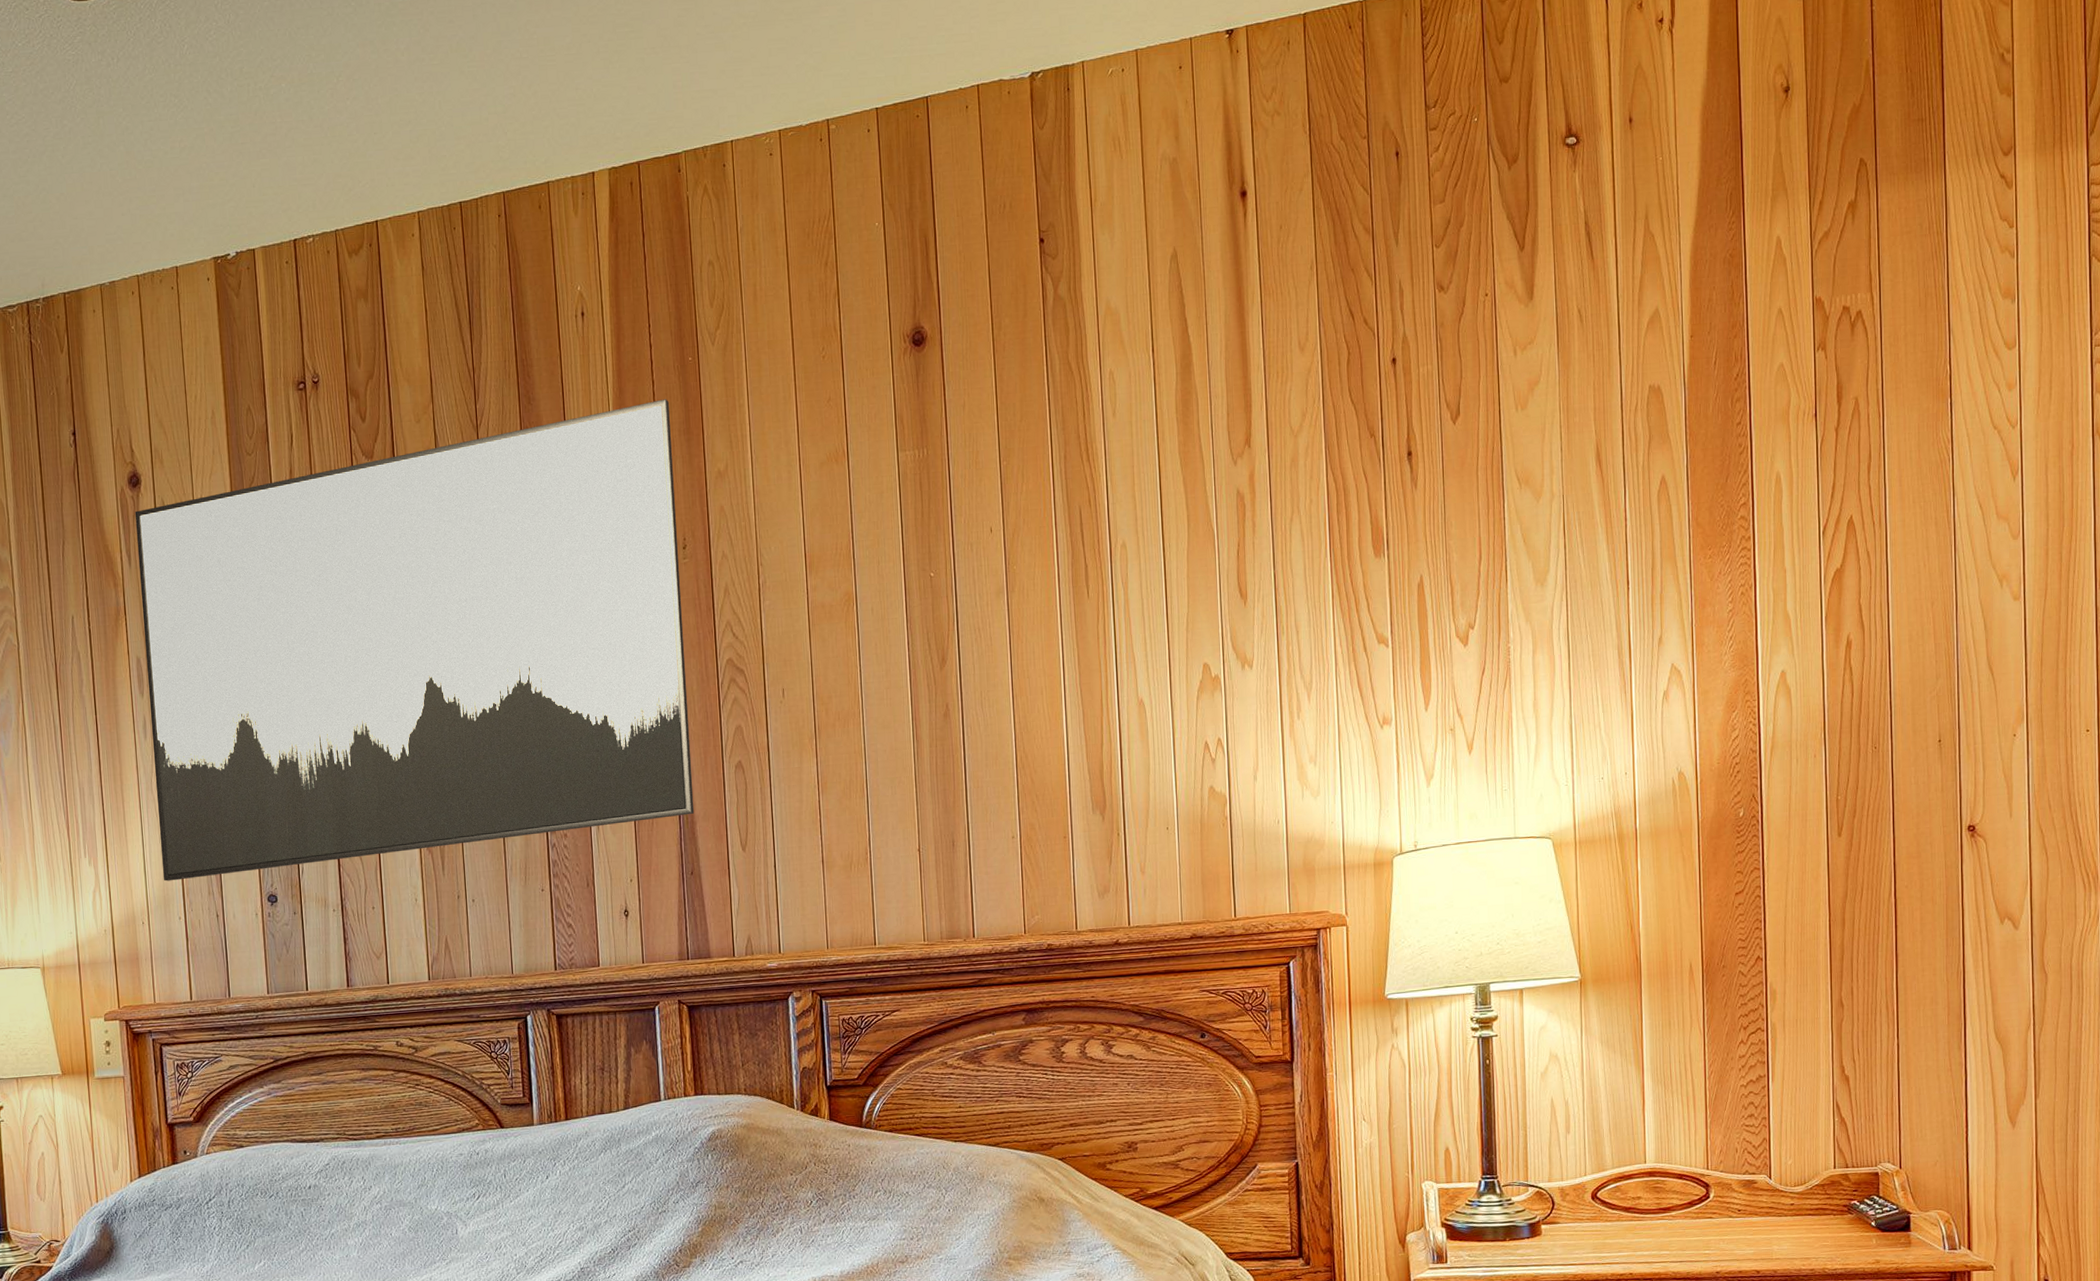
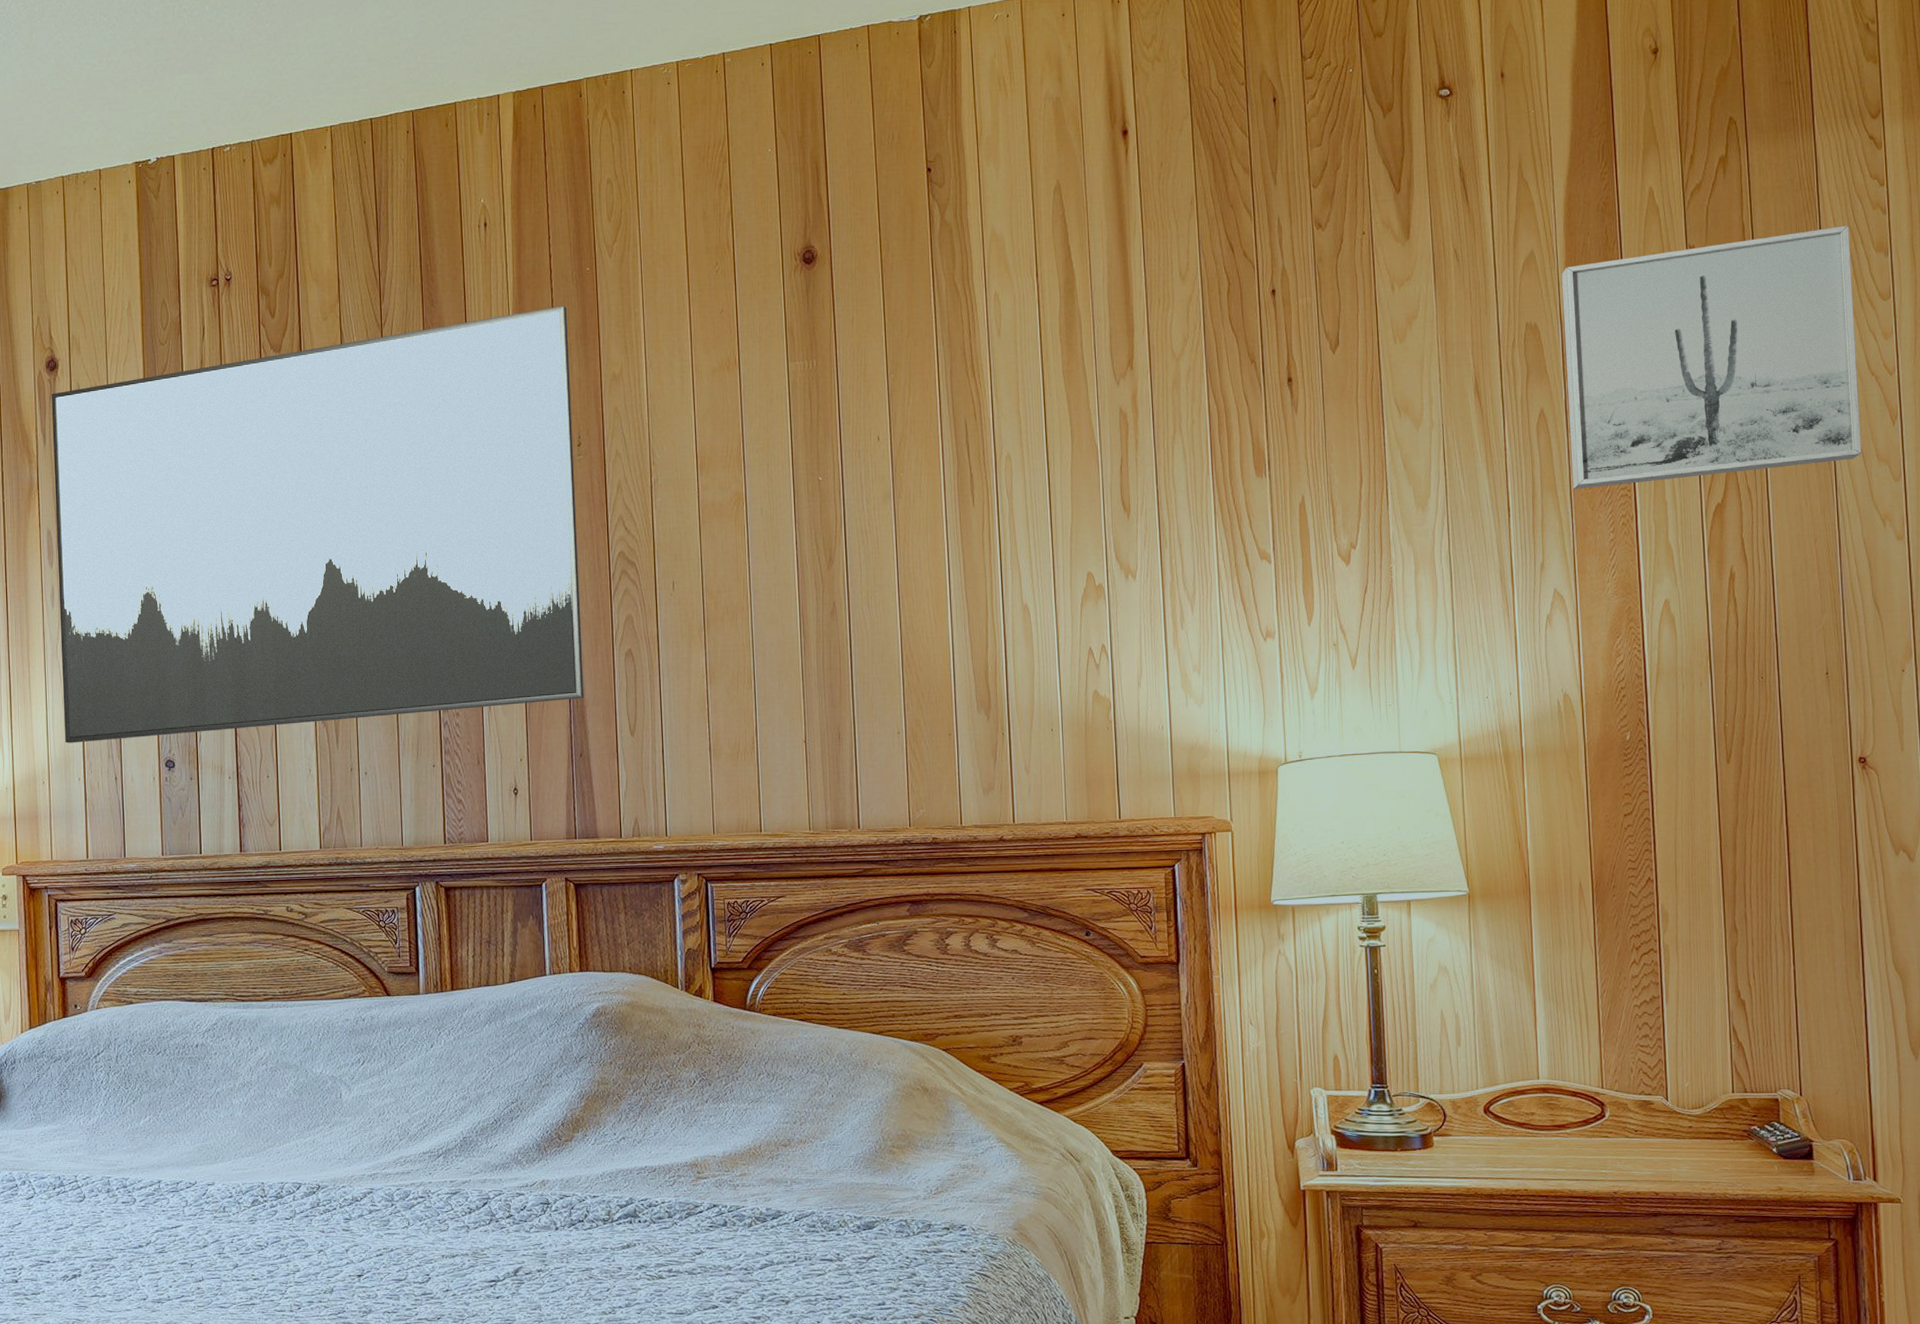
wall art: none [1686,271,1981,559] -> present [1562,225,1862,489]

